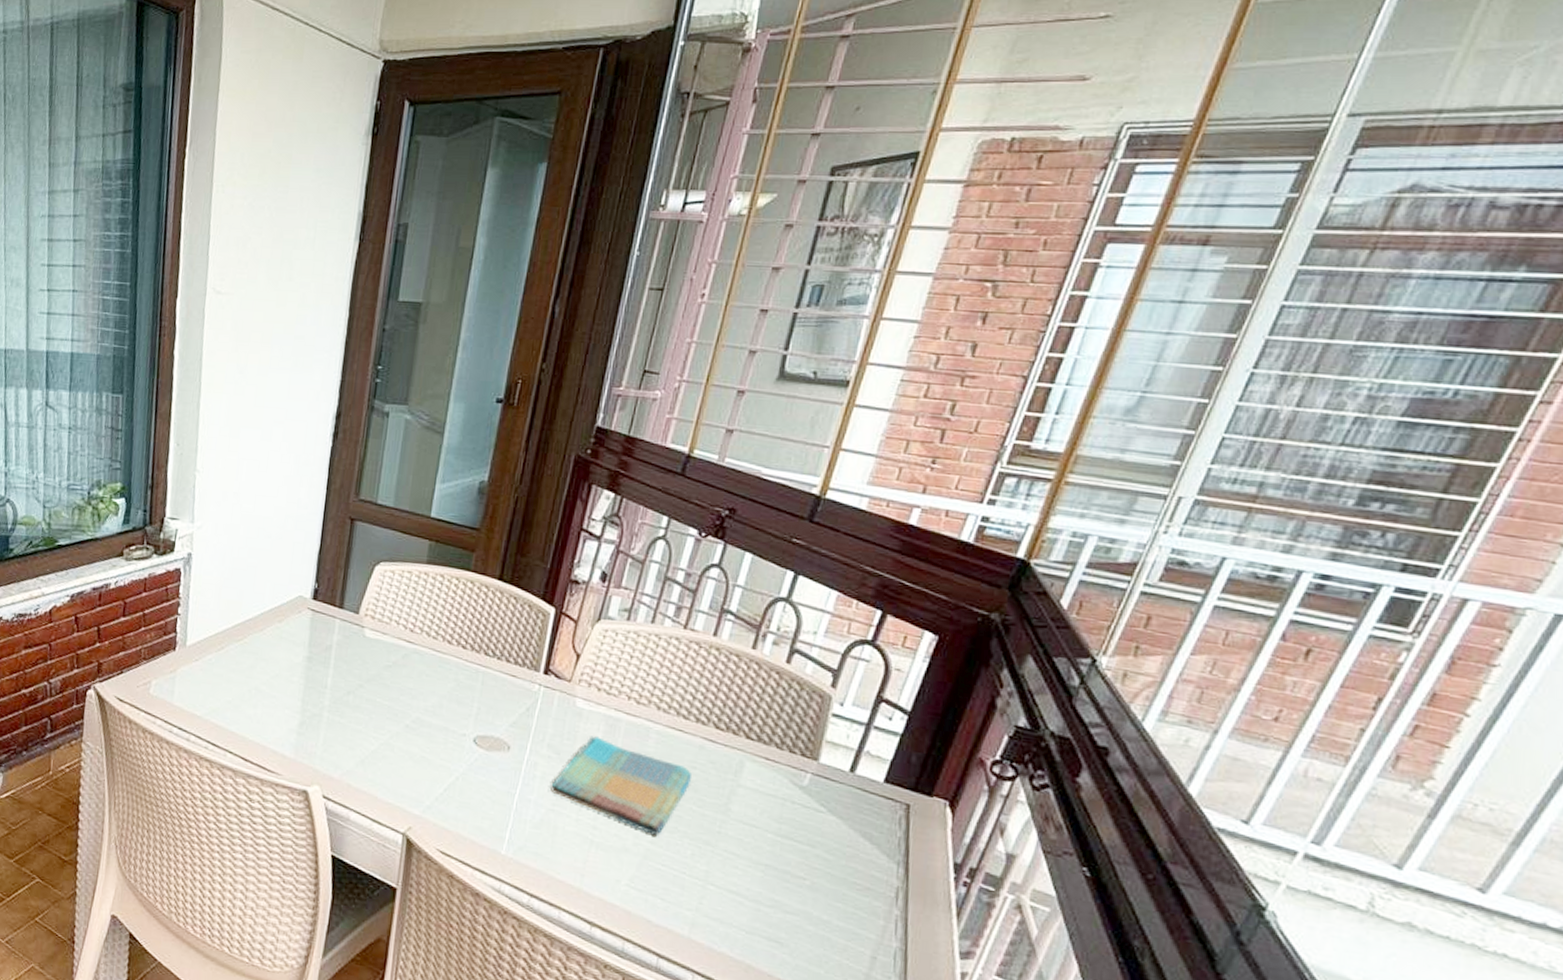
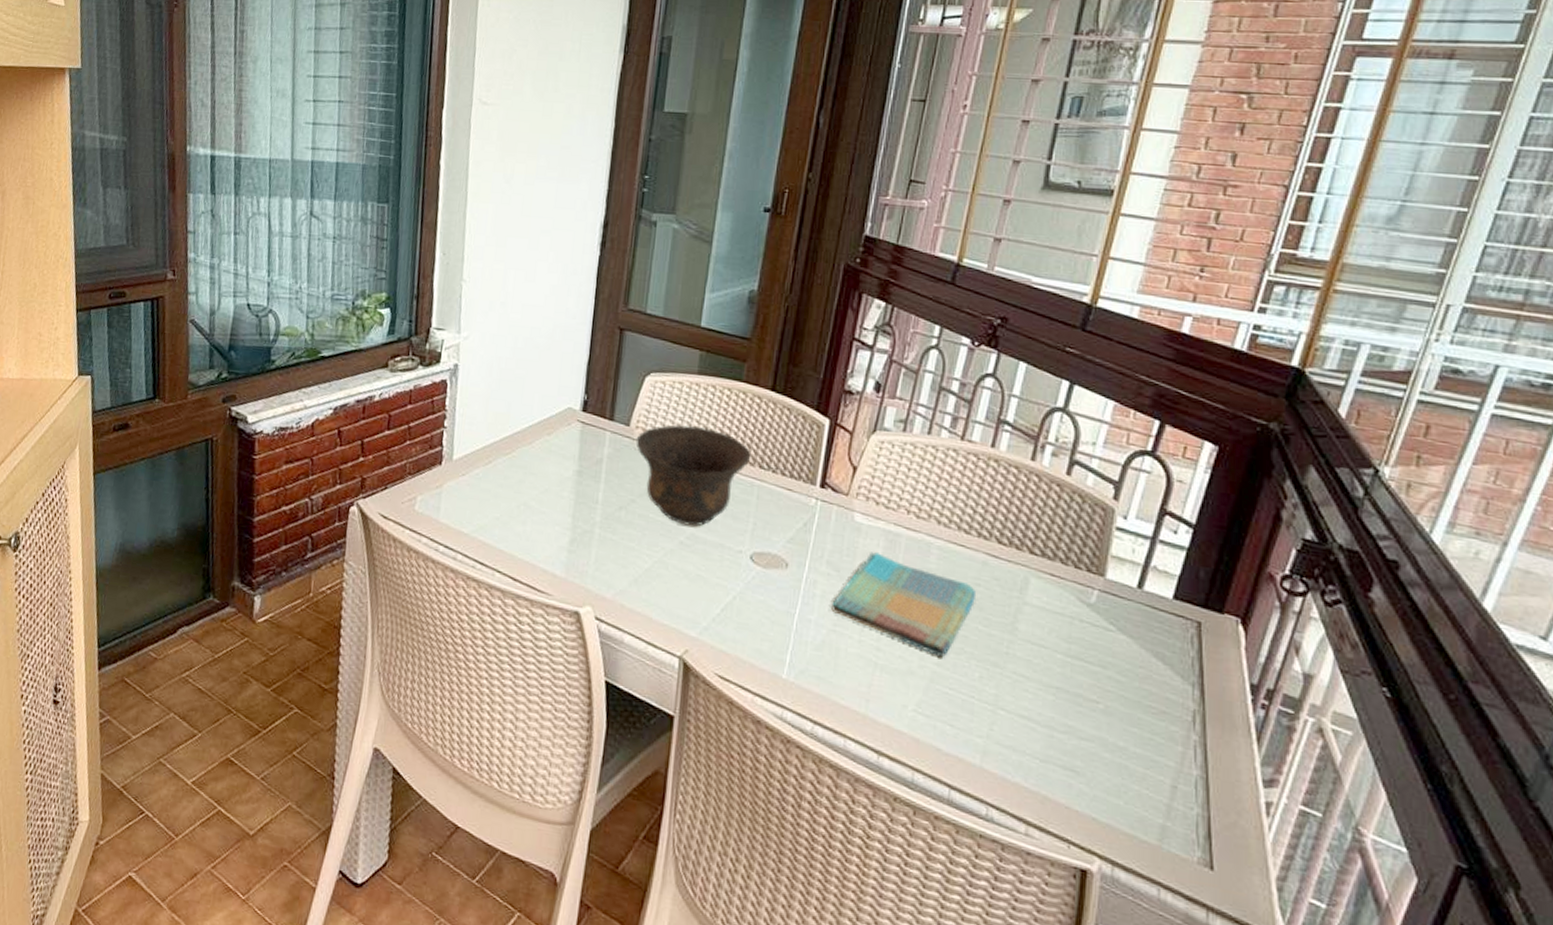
bowl: none [364,612,478,711] -> present [635,424,752,527]

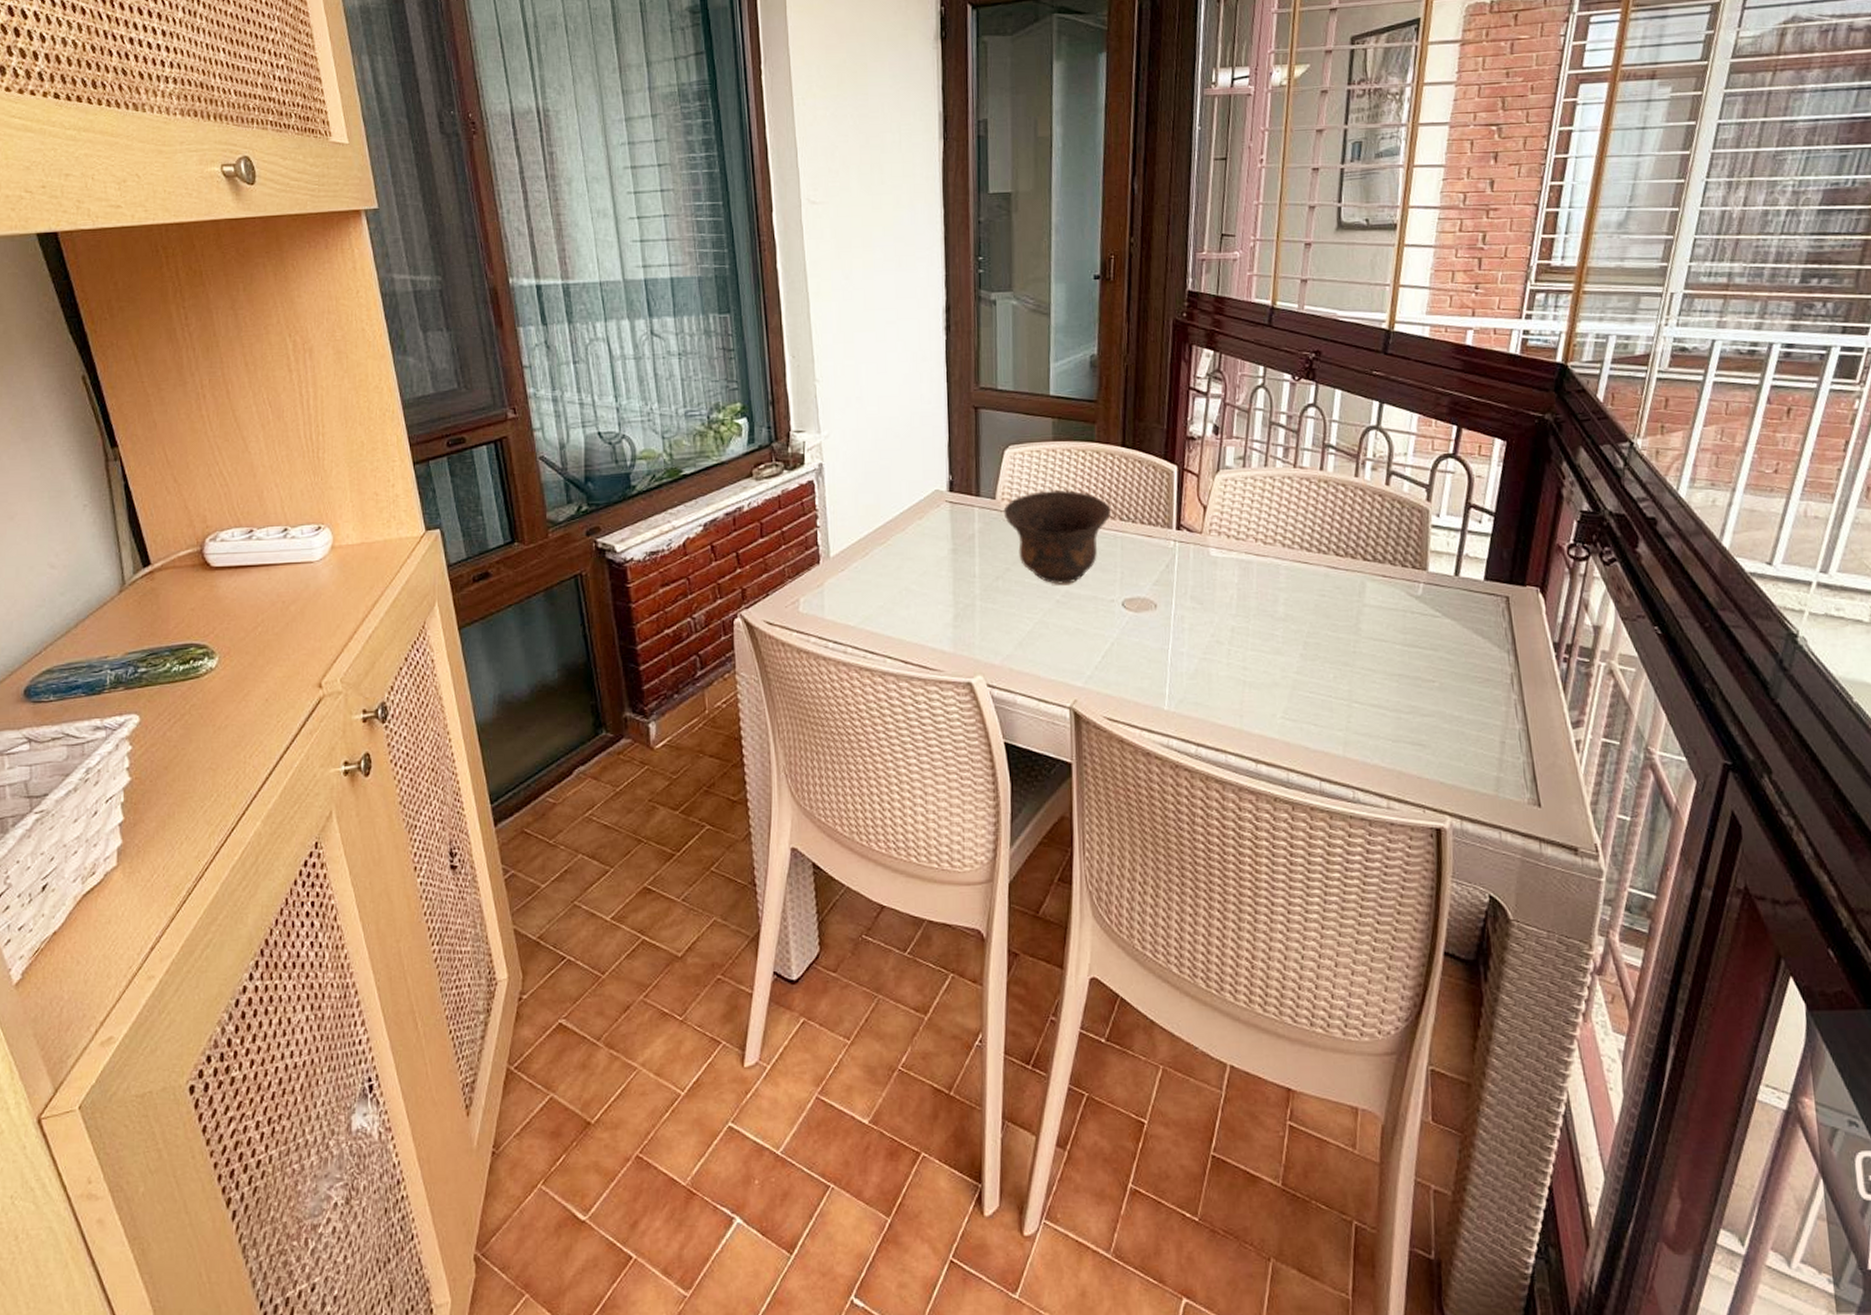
dish towel: present [831,552,975,657] -> none [1199,581,1322,665]

